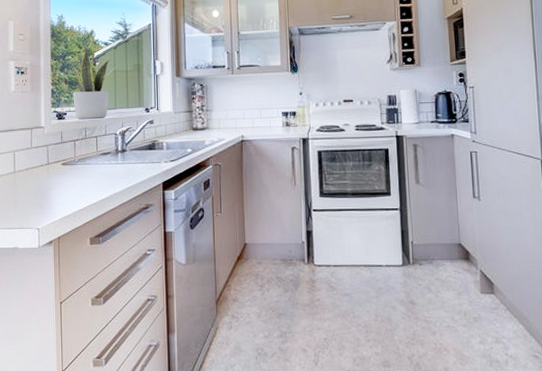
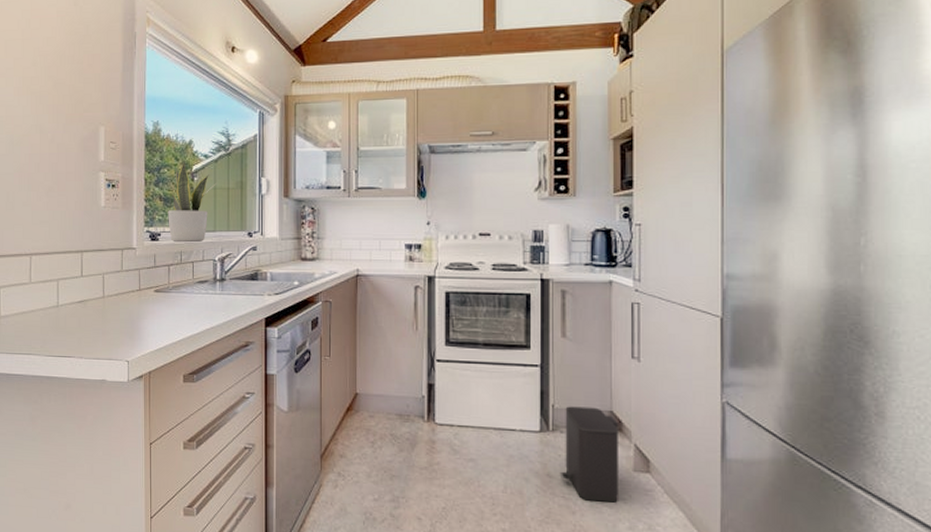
pedal bin: none [420,241,470,322] -> present [559,406,620,503]

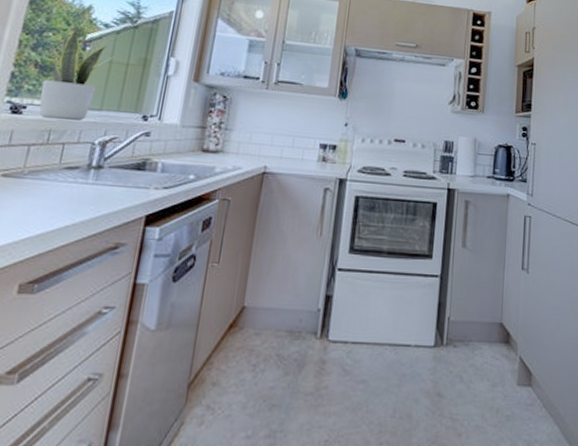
pedal bin: present [559,406,620,503] -> none [449,318,508,421]

